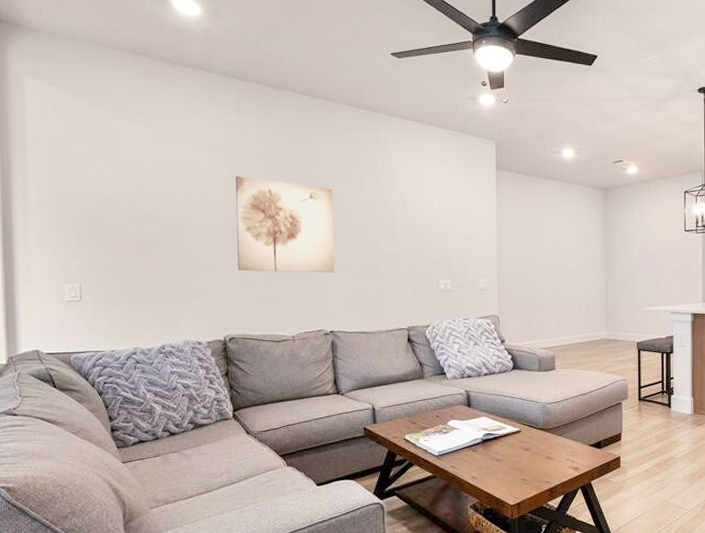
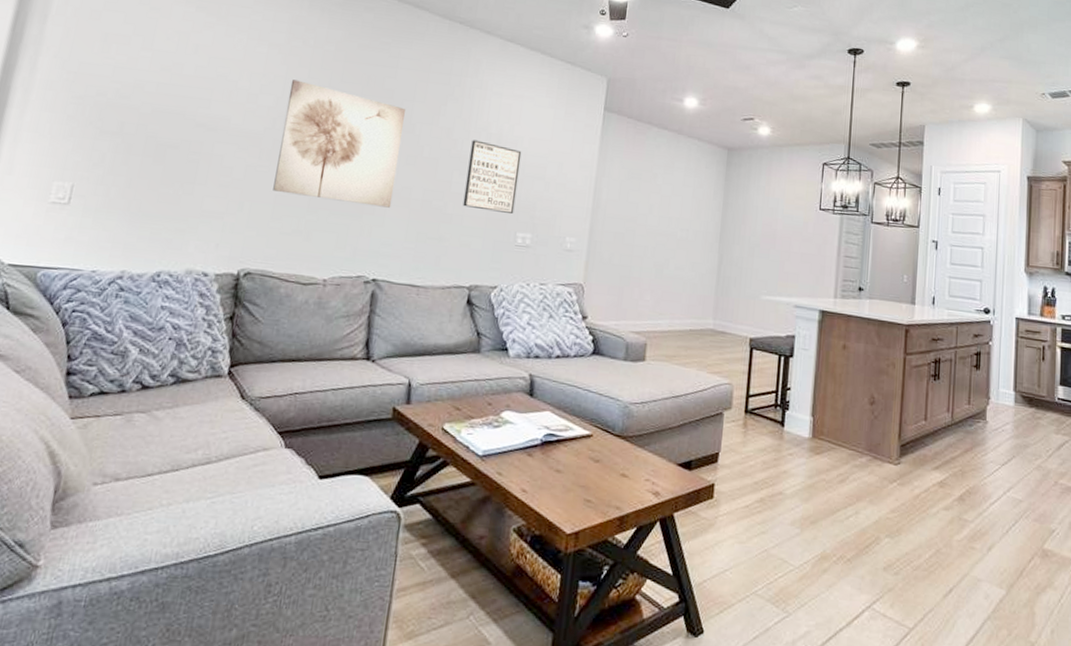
wall art: none [391,208,434,266] -> present [462,140,522,215]

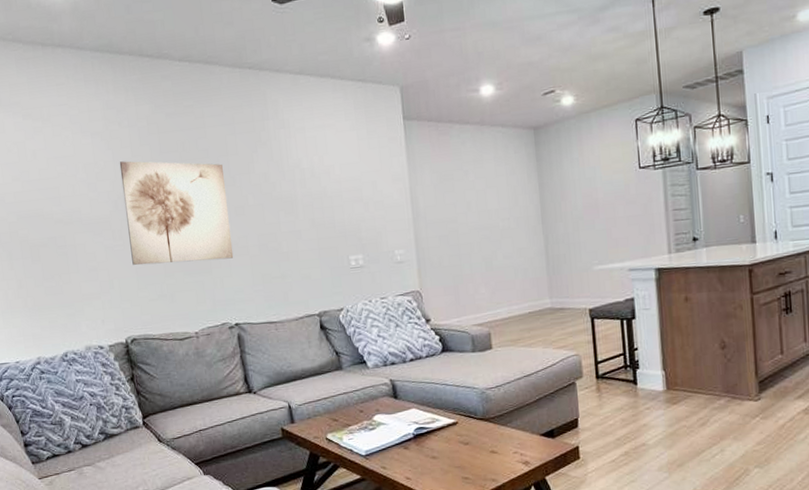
wall art: present [462,140,522,215] -> none [288,178,342,243]

